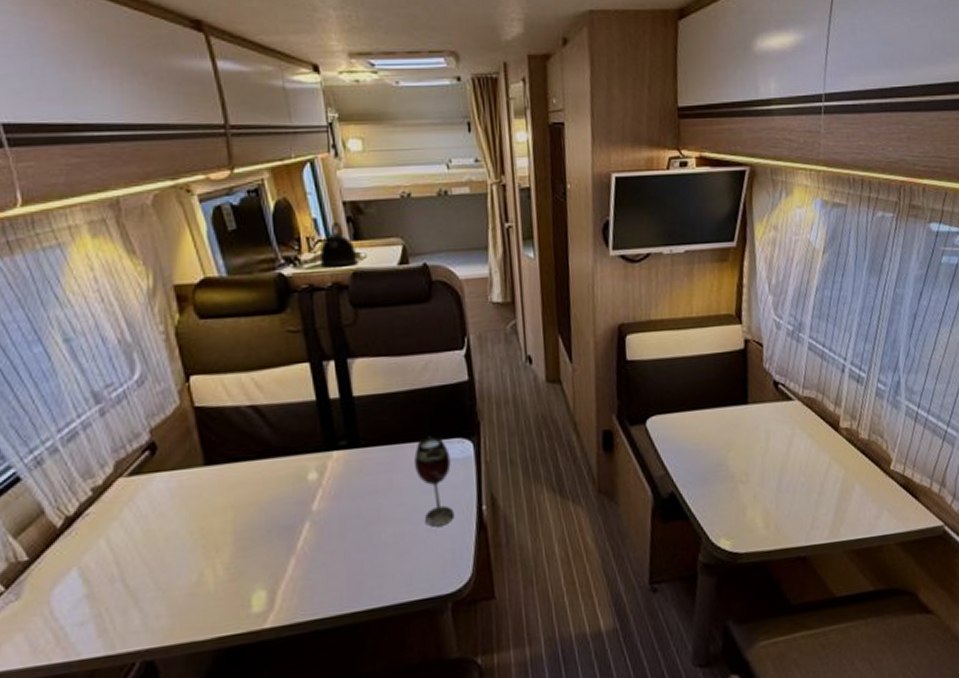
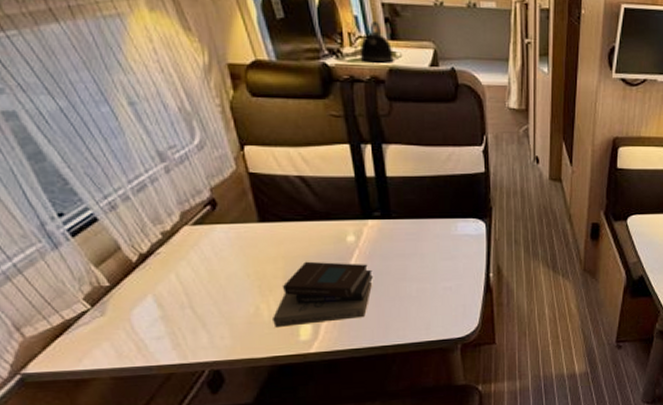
books: none [218,506,340,600] -> present [271,261,373,329]
wineglass: present [414,435,455,527] -> none [436,215,467,287]

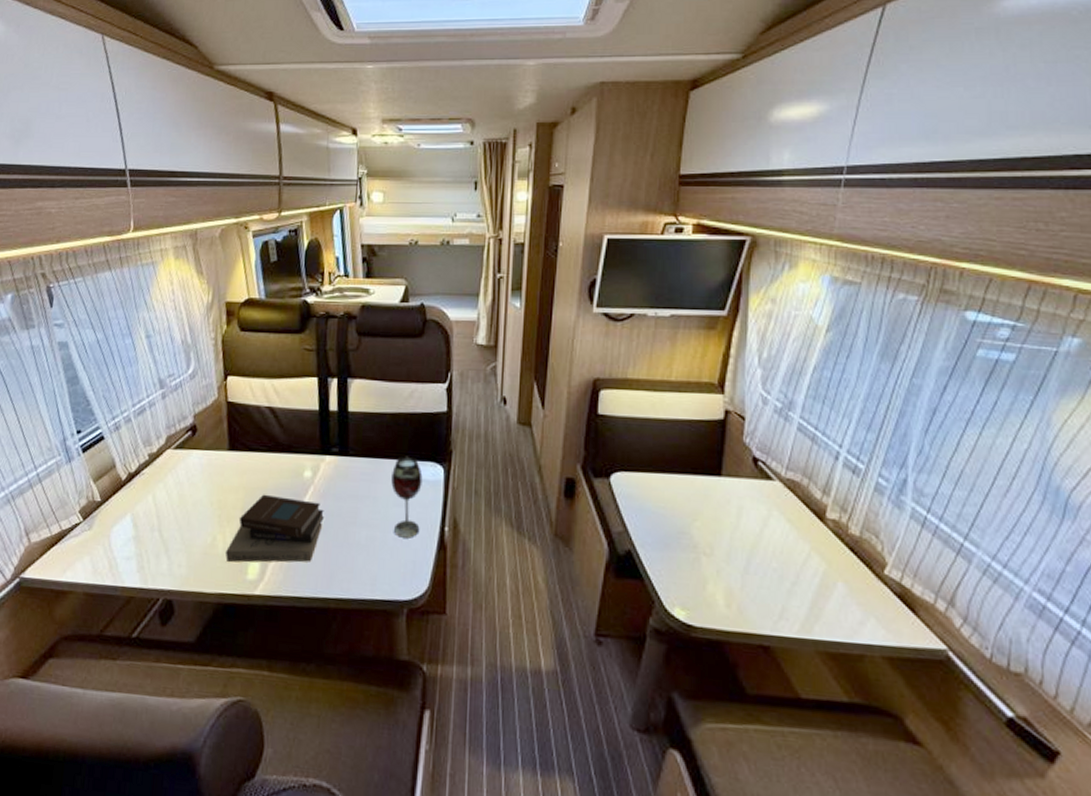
kettle: present [360,20,394,63] -> none [336,260,367,300]
wineglass: none [436,215,467,287] -> present [391,456,423,538]

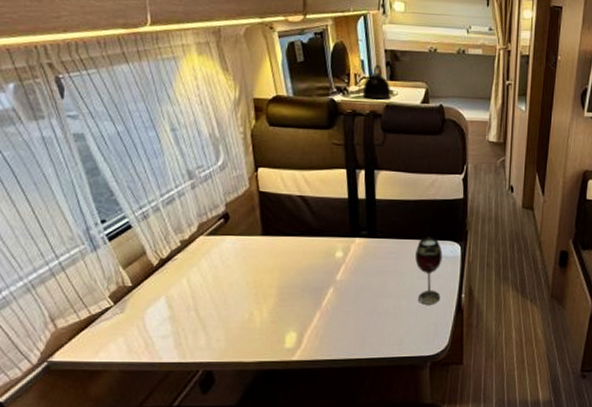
books: present [225,494,324,563] -> none [262,273,355,335]
kettle: none [336,260,367,300] -> present [362,64,391,100]

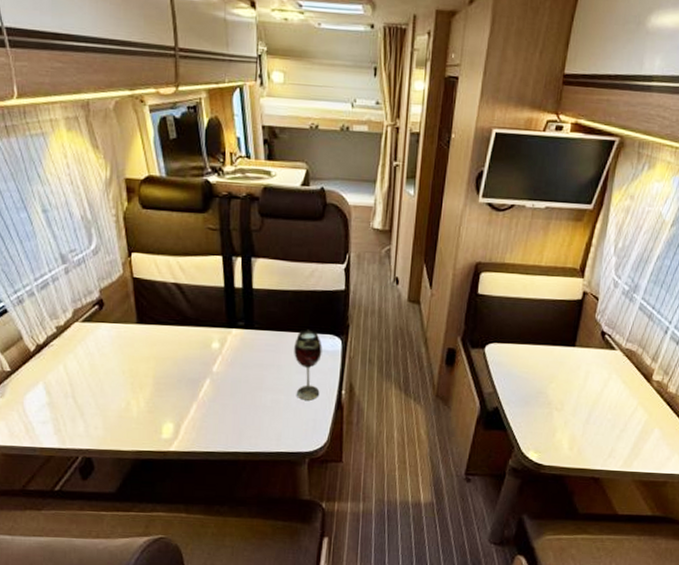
kettle: present [362,64,391,100] -> none [238,141,269,182]

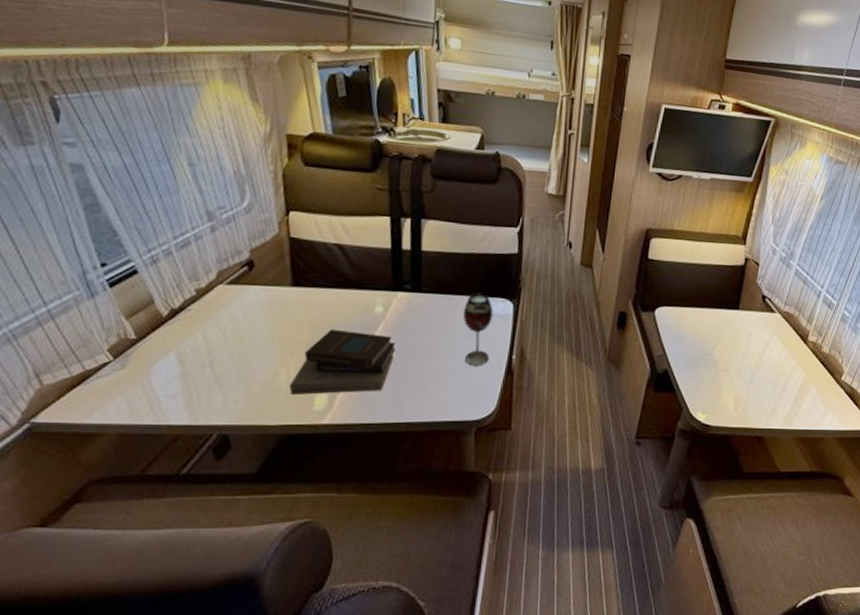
books: none [139,363,232,425] -> present [288,329,396,396]

